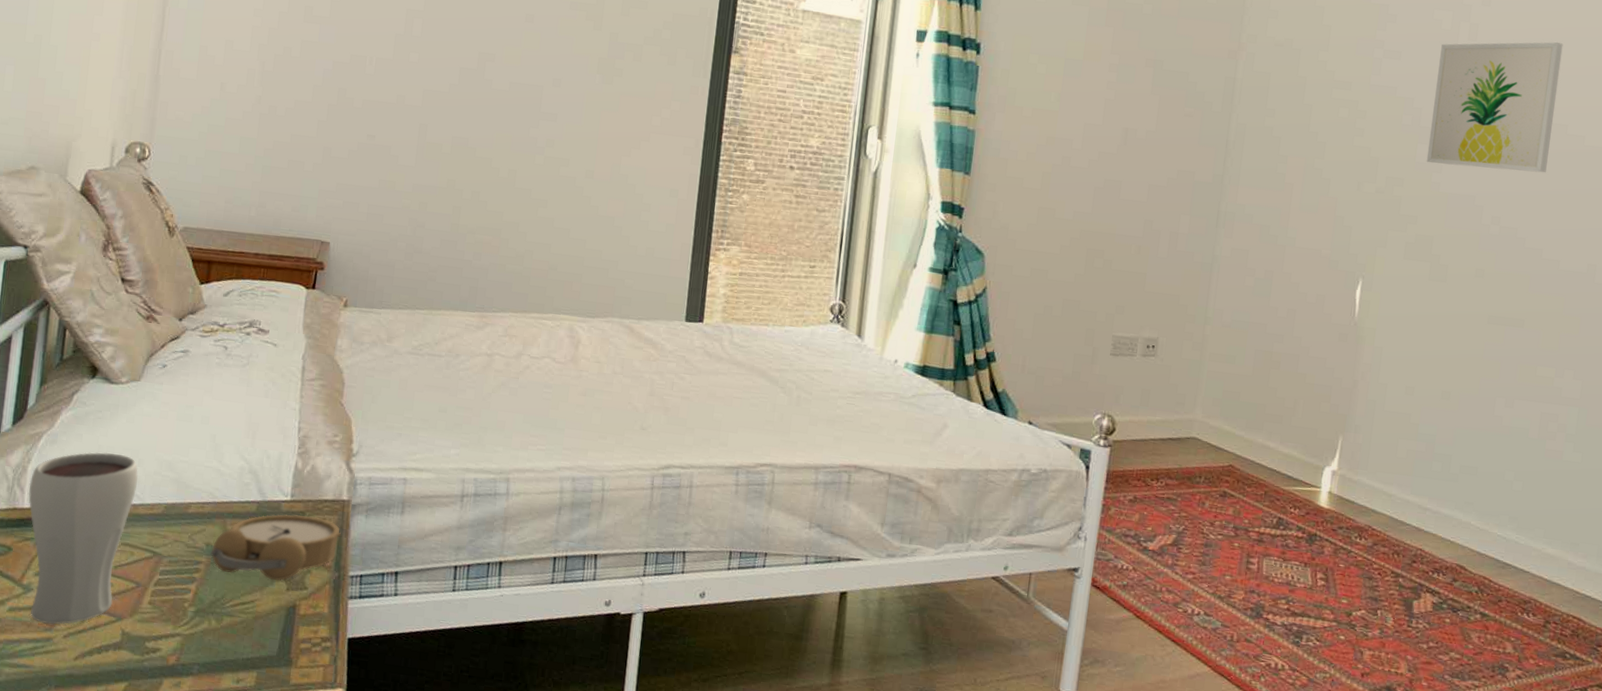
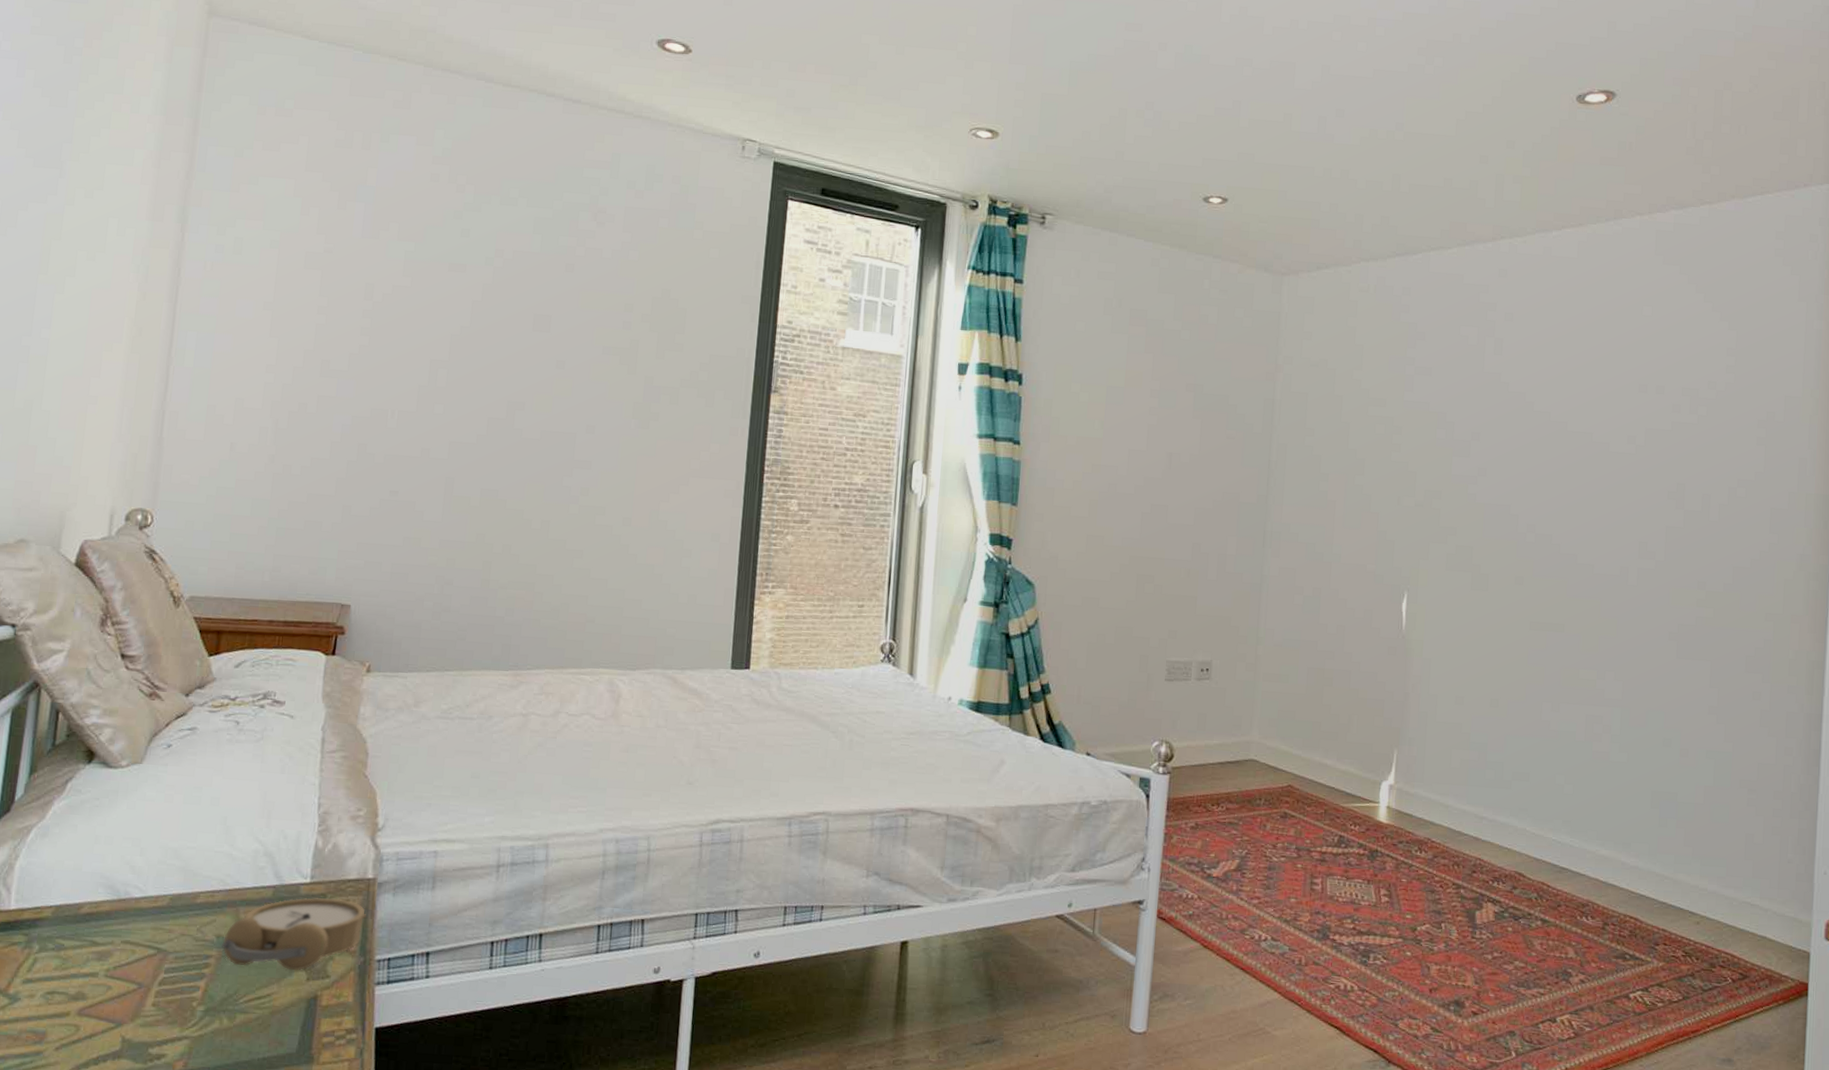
drinking glass: present [28,452,138,624] -> none [15,843,140,1036]
wall art: present [1426,42,1563,173] -> none [1461,353,1583,480]

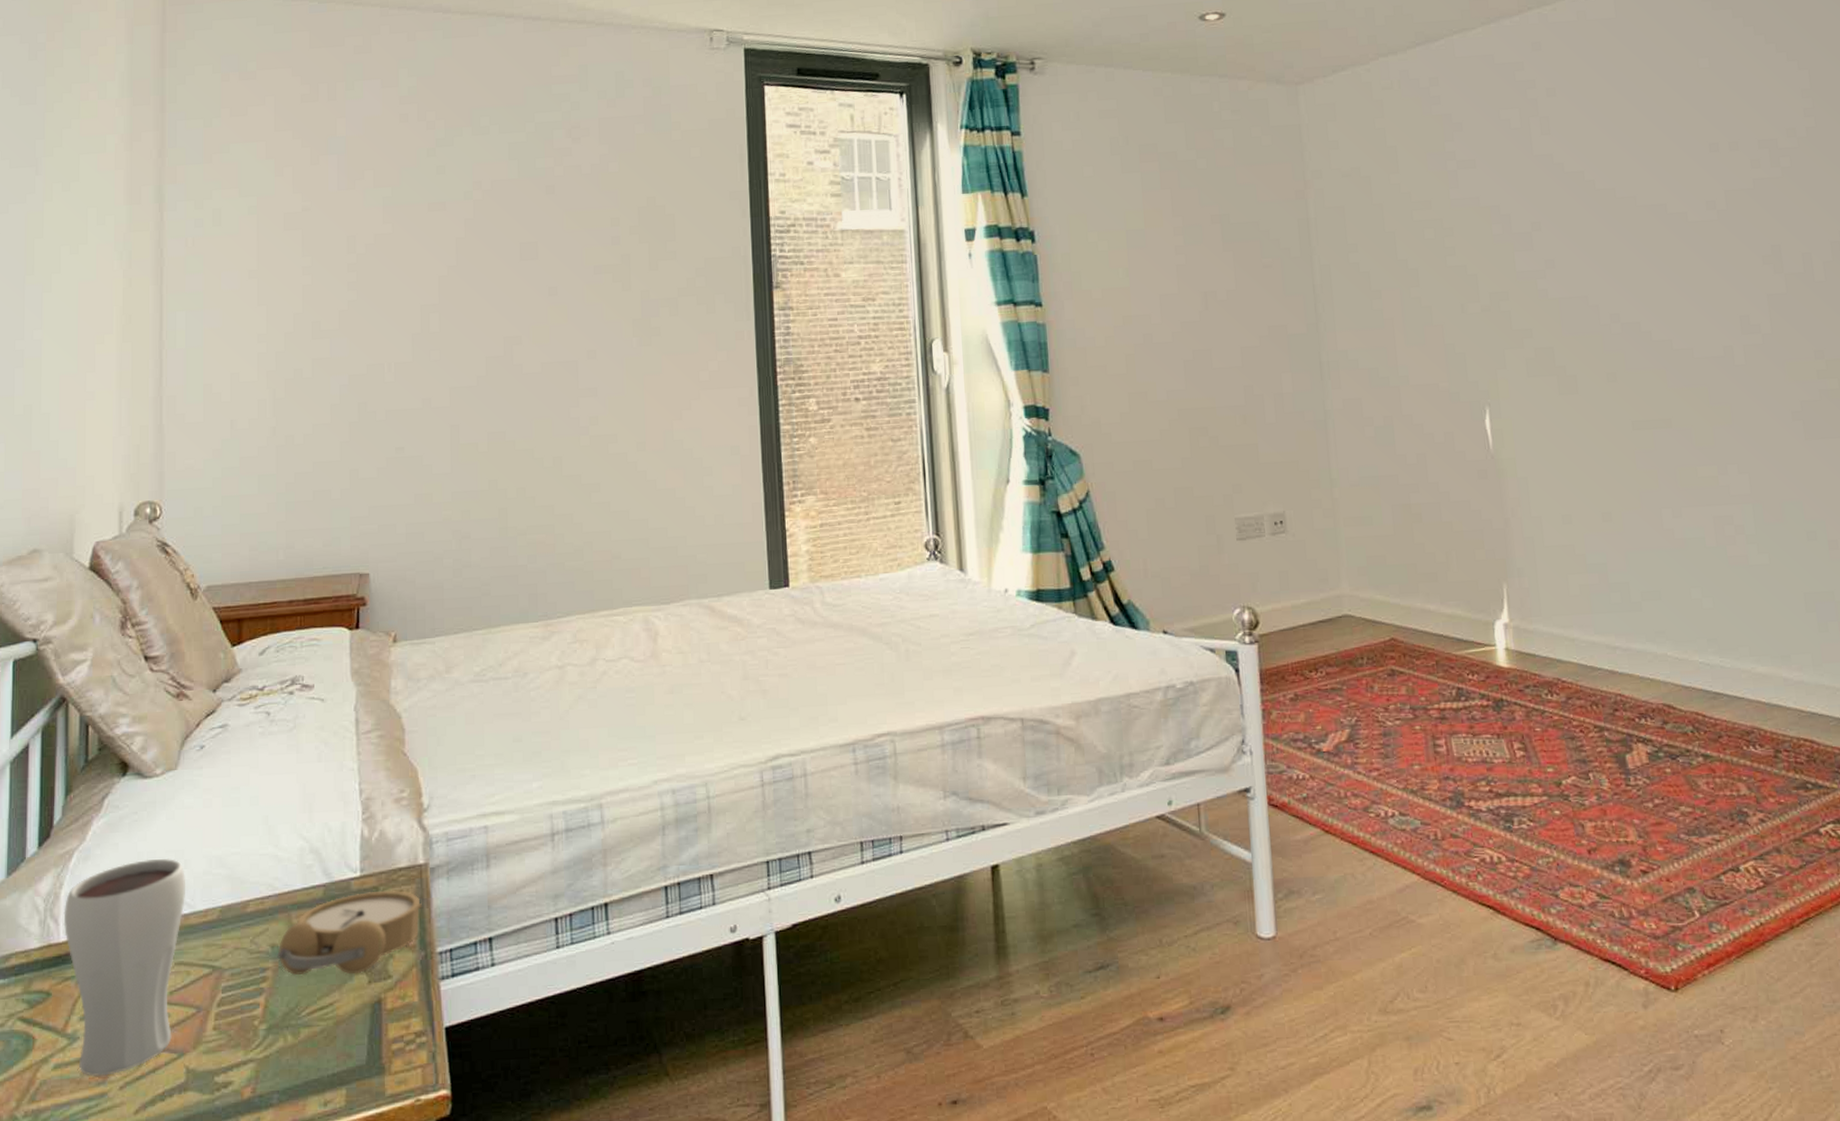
drinking glass: none [15,843,140,1036] -> present [63,859,185,1076]

